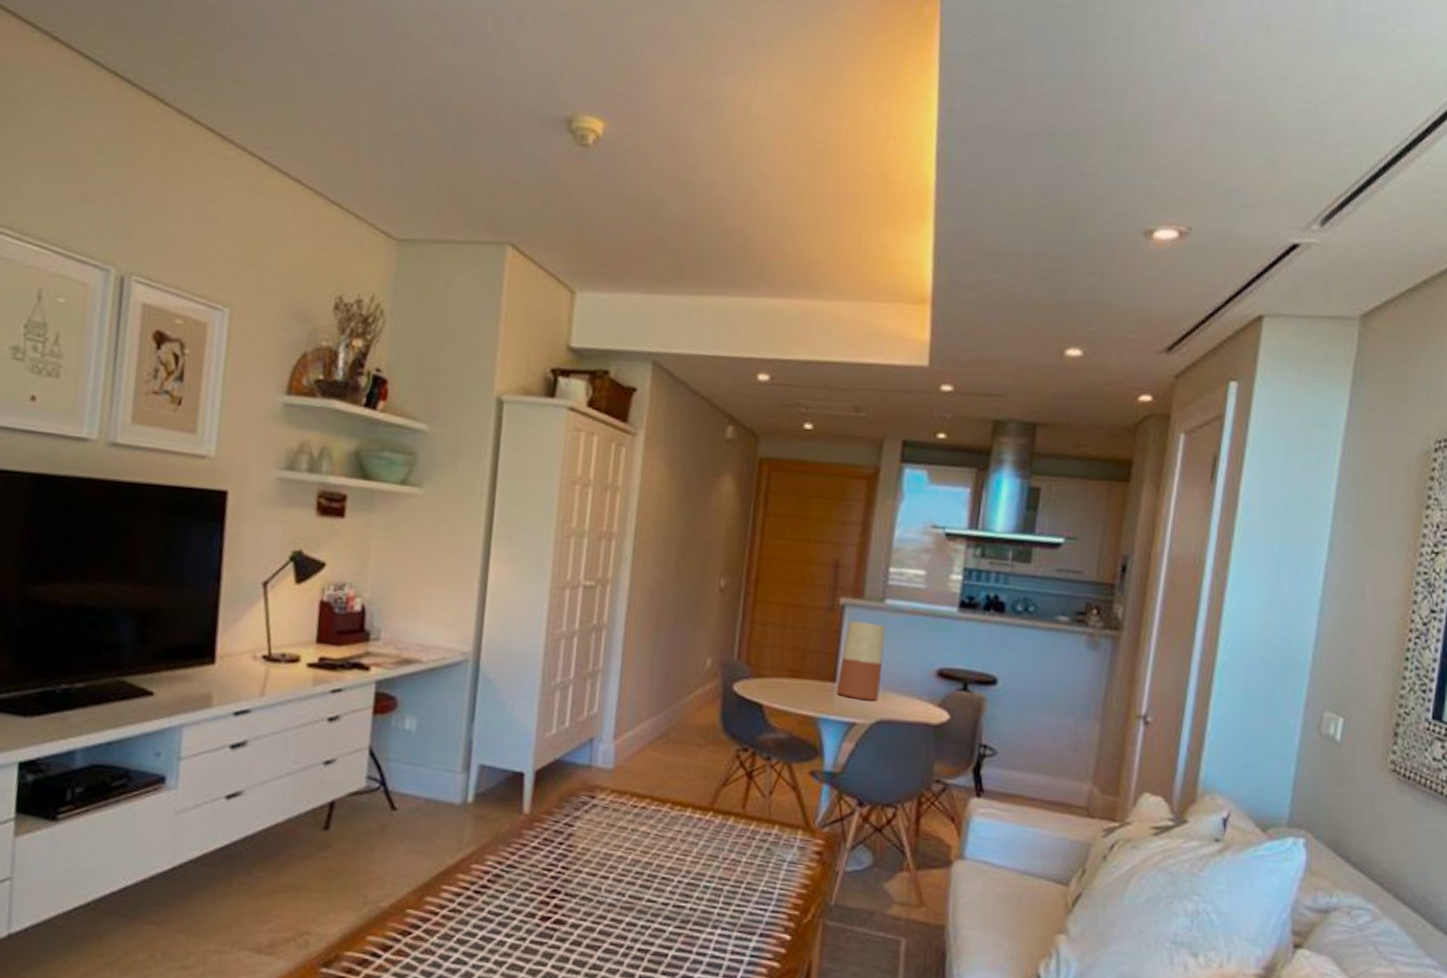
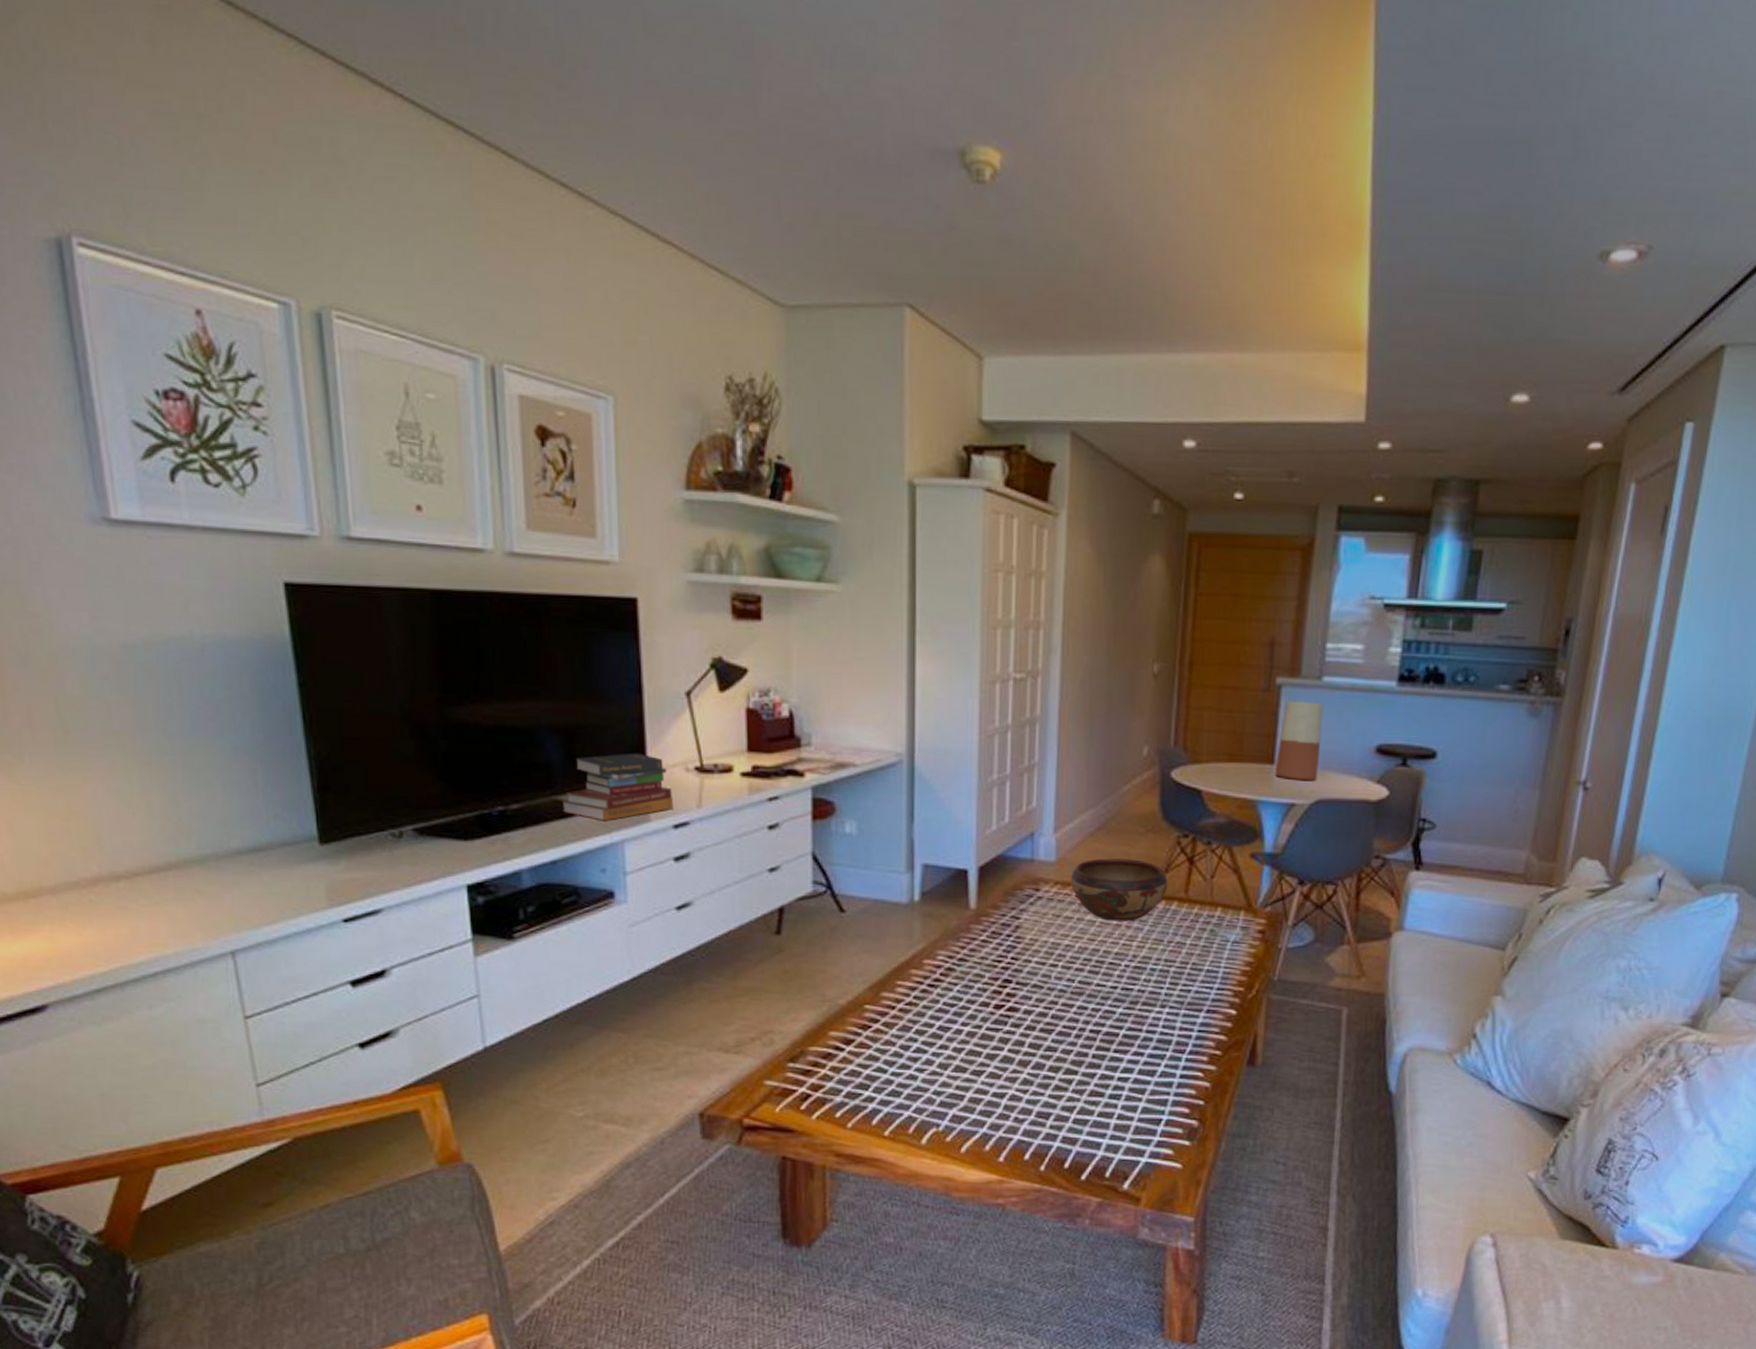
books: none [126,638,238,705] -> present [561,753,674,821]
decorative bowl: none [626,768,725,835] -> present [1070,858,1167,921]

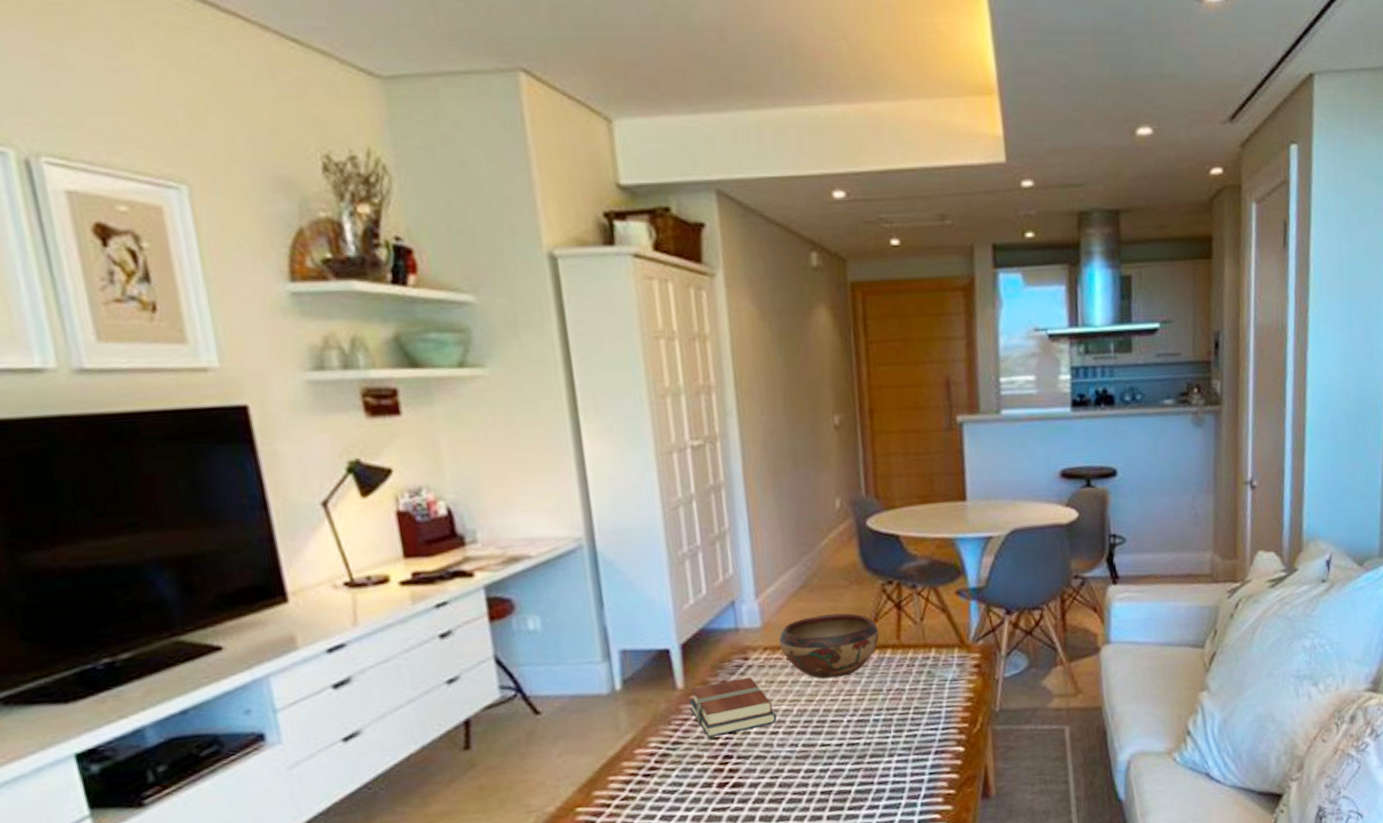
books: present [561,753,674,821] -> none [184,575,325,657]
books: none [979,908,1057,959] -> present [690,677,776,737]
vase: present [1274,701,1324,781] -> none [967,436,1010,514]

